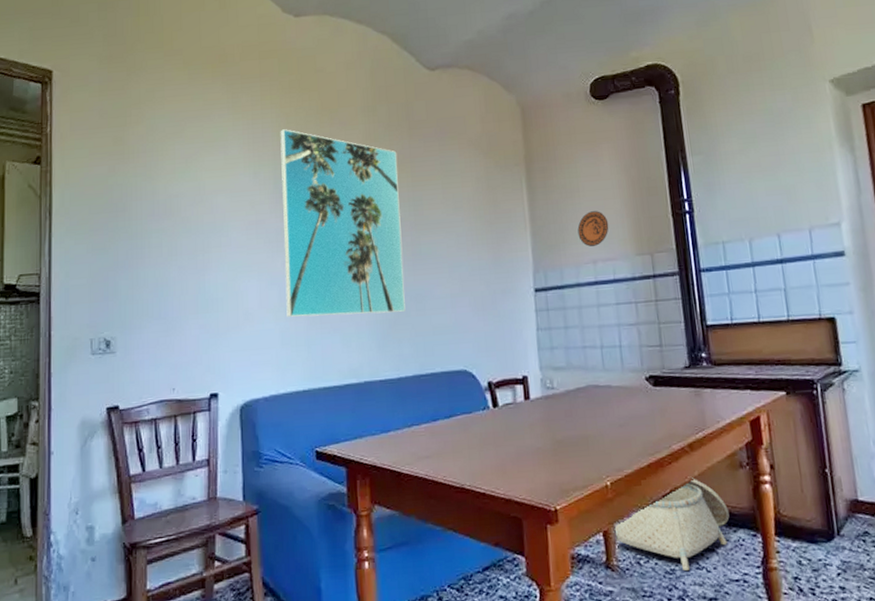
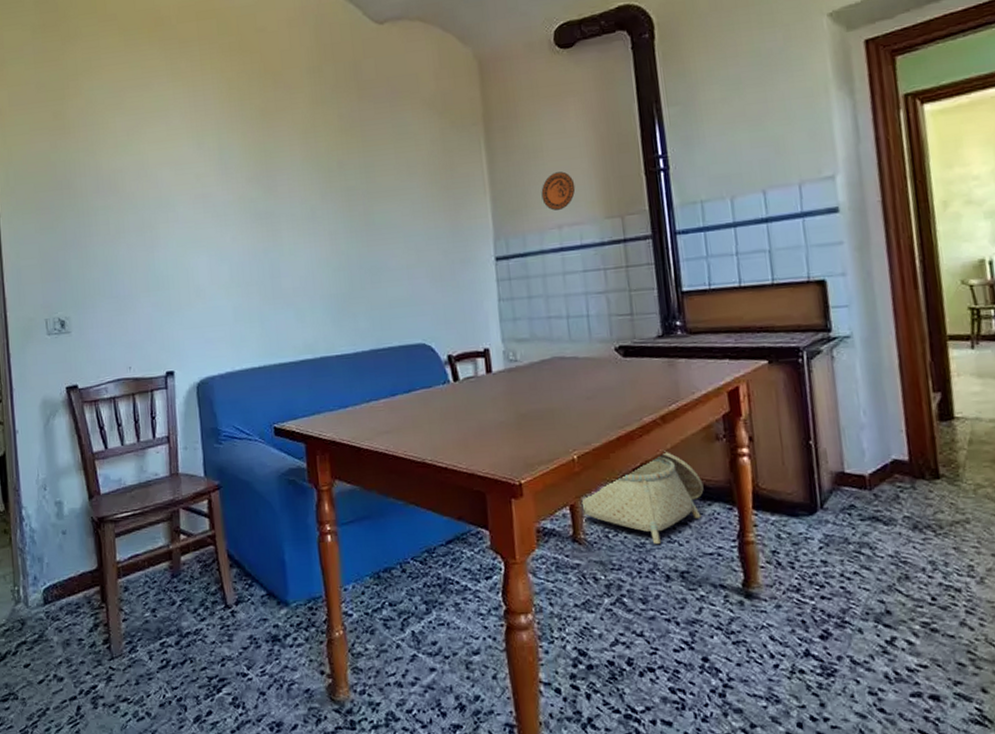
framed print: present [280,129,406,317] -> none [222,95,360,293]

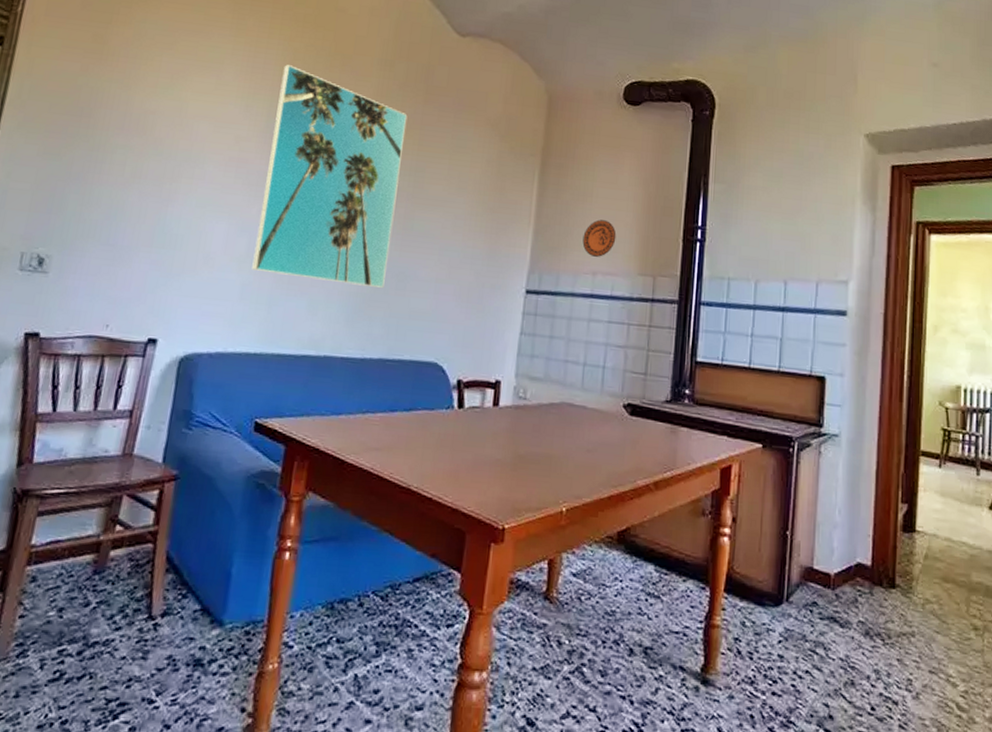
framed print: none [222,95,360,293] -> present [252,65,408,288]
basket: present [580,451,704,544] -> none [559,518,682,614]

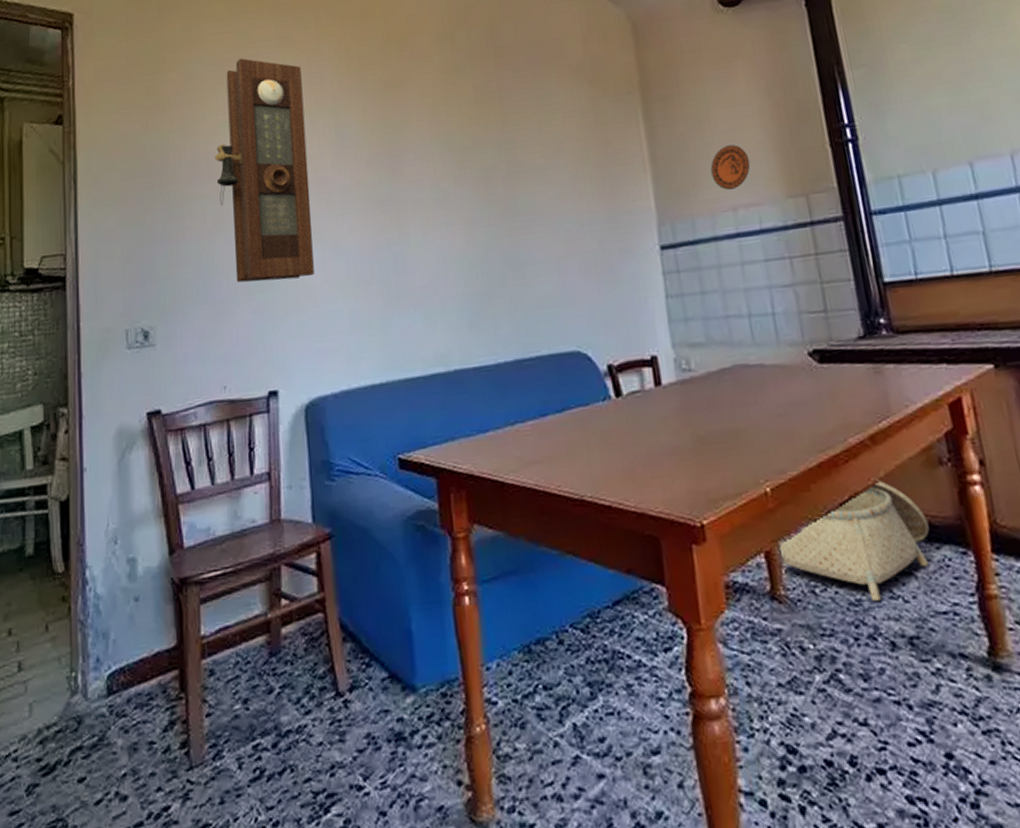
pendulum clock: none [141,31,248,244] -> present [215,58,314,283]
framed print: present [252,65,408,288] -> none [340,66,501,294]
basket: none [559,518,682,614] -> present [778,479,930,601]

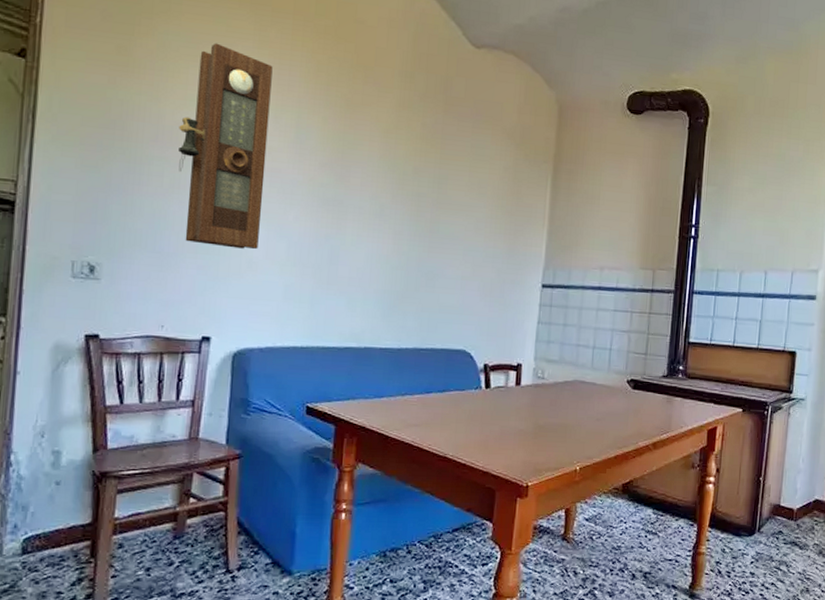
decorative plate: present [710,145,751,190] -> none [591,220,621,254]
basket: present [778,479,930,601] -> none [574,472,675,548]

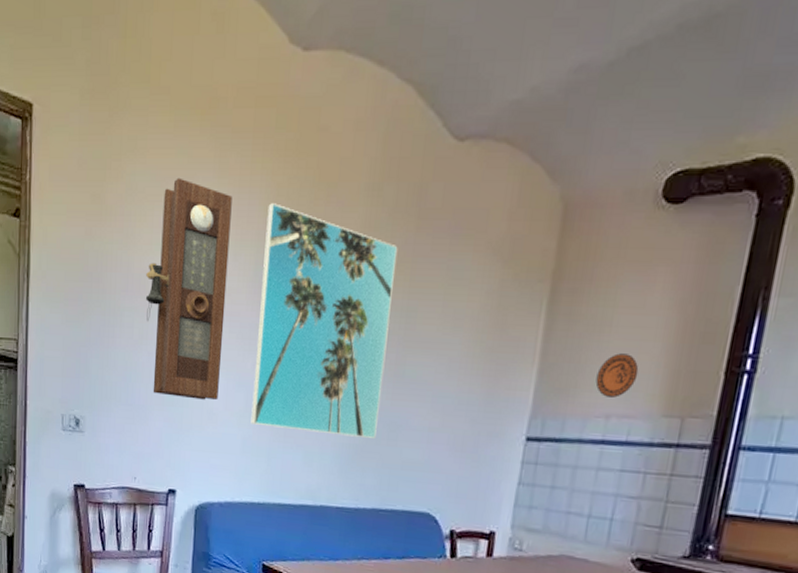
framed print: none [293,76,429,286] -> present [251,203,398,438]
decorative plate: none [591,220,621,254] -> present [595,353,639,398]

